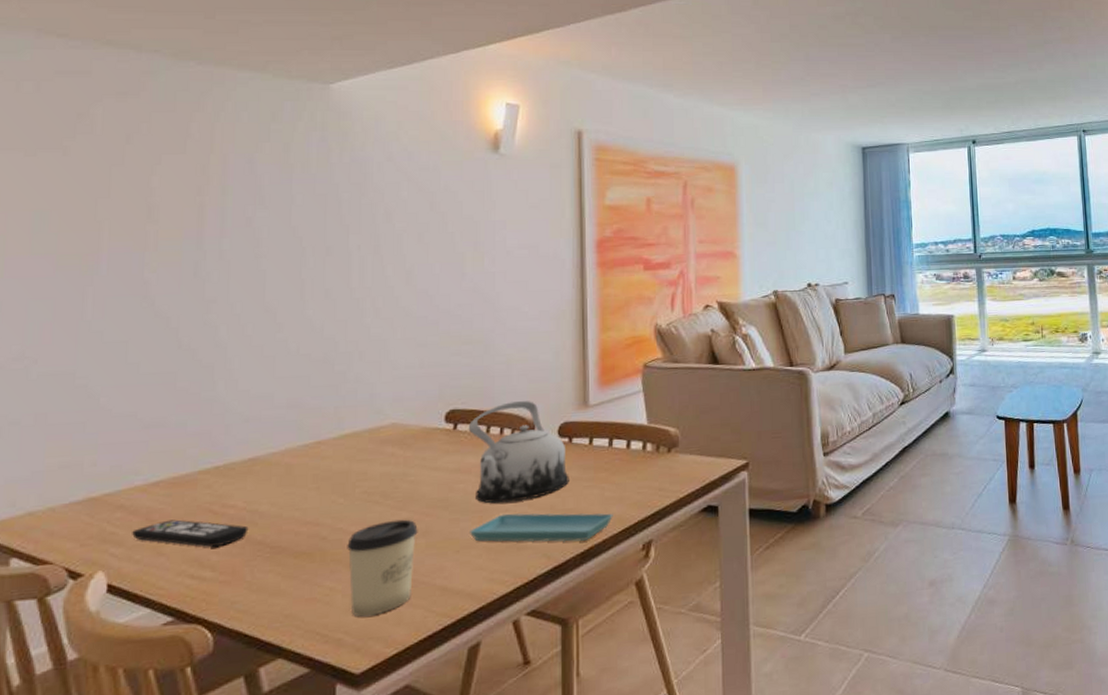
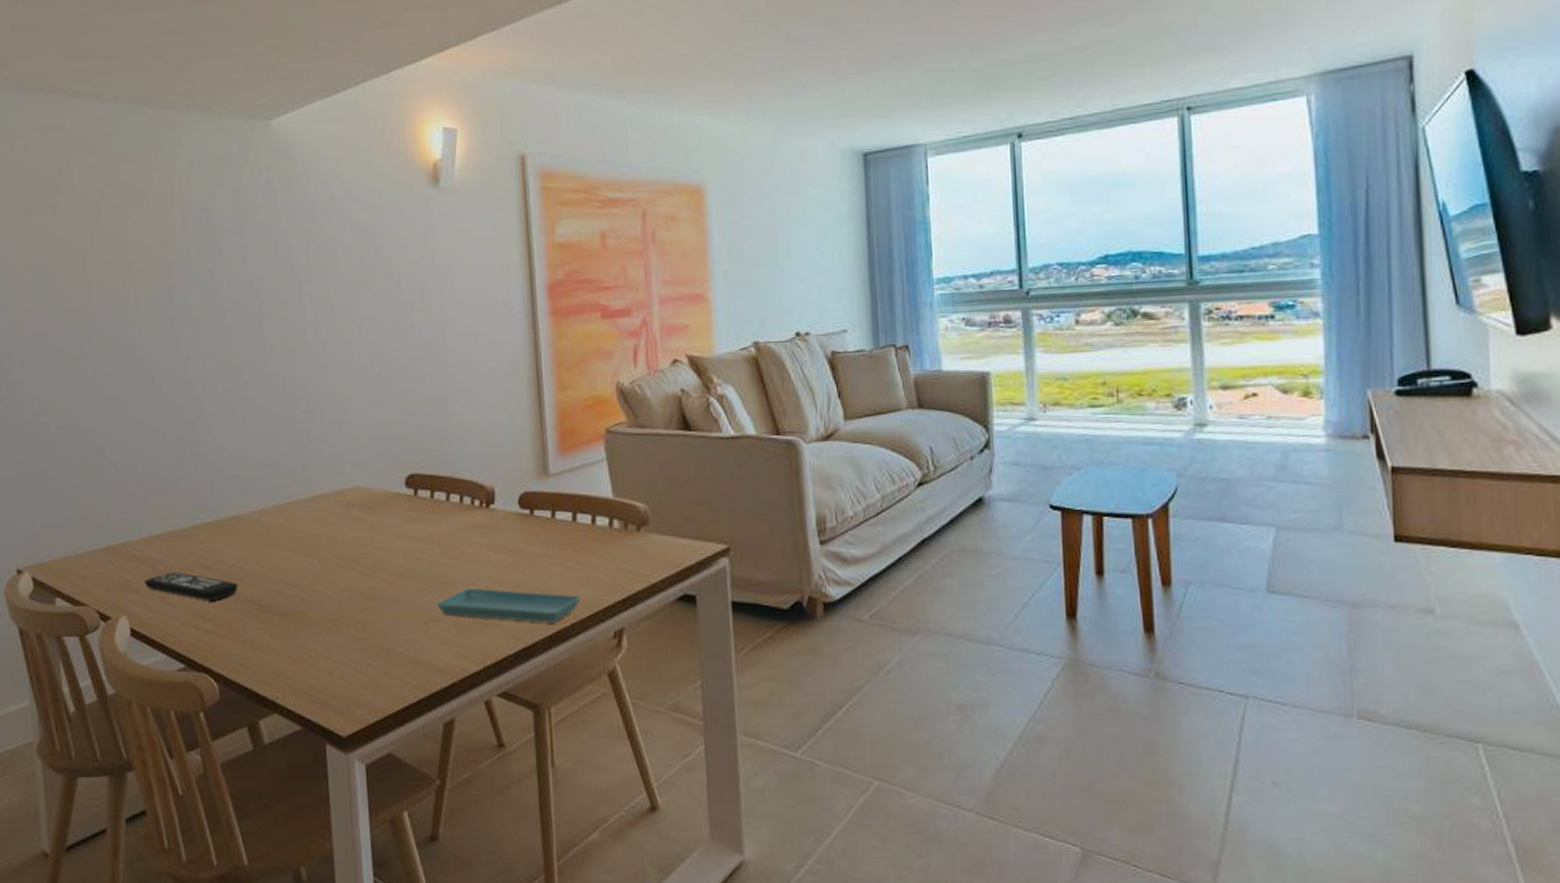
cup: present [347,519,418,617] -> none [324,586,388,681]
teapot: present [468,401,569,504] -> none [428,467,533,576]

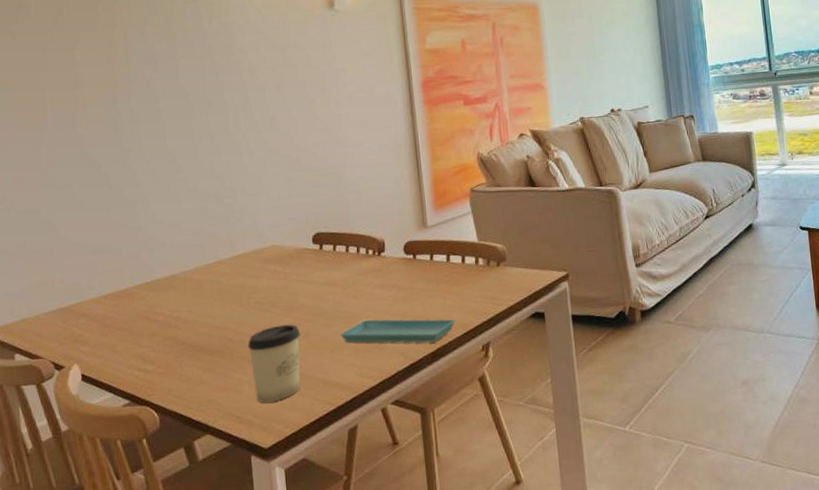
remote control: present [144,572,239,600] -> none [93,324,175,346]
cup: none [324,586,388,681] -> present [248,324,300,403]

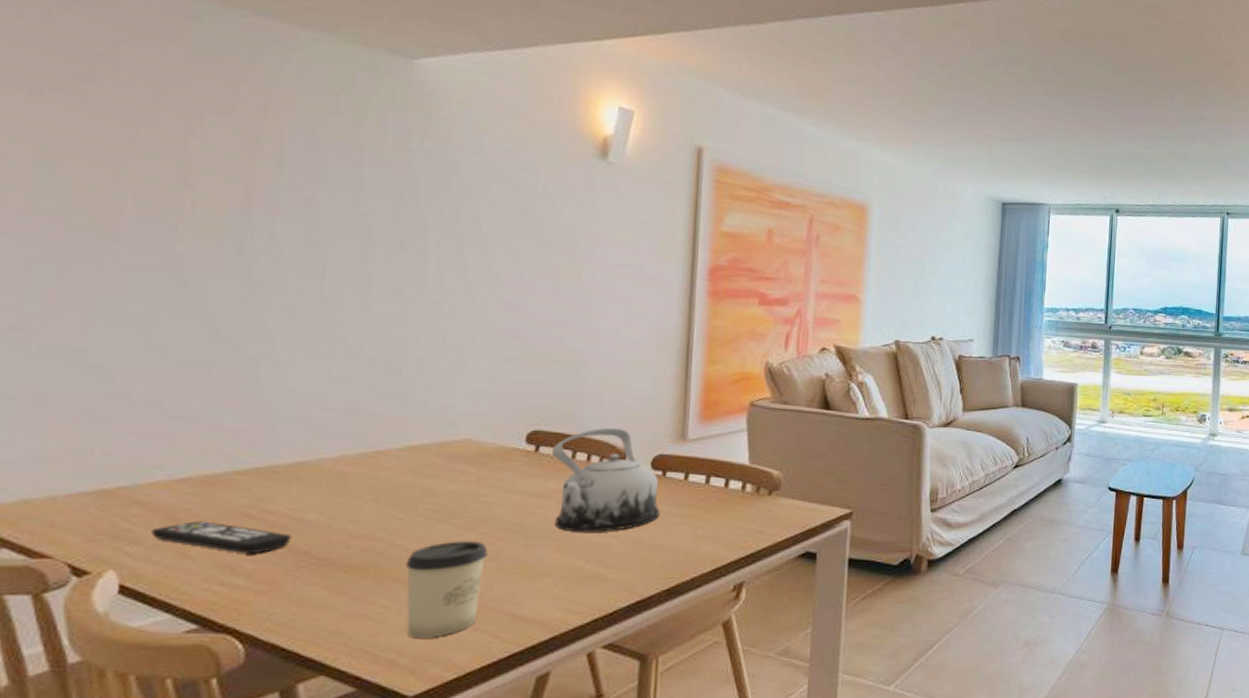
remote control: none [93,324,175,346] -> present [151,521,292,553]
teapot: none [331,224,417,311] -> present [551,428,660,532]
saucer: present [340,319,456,344] -> none [544,543,705,577]

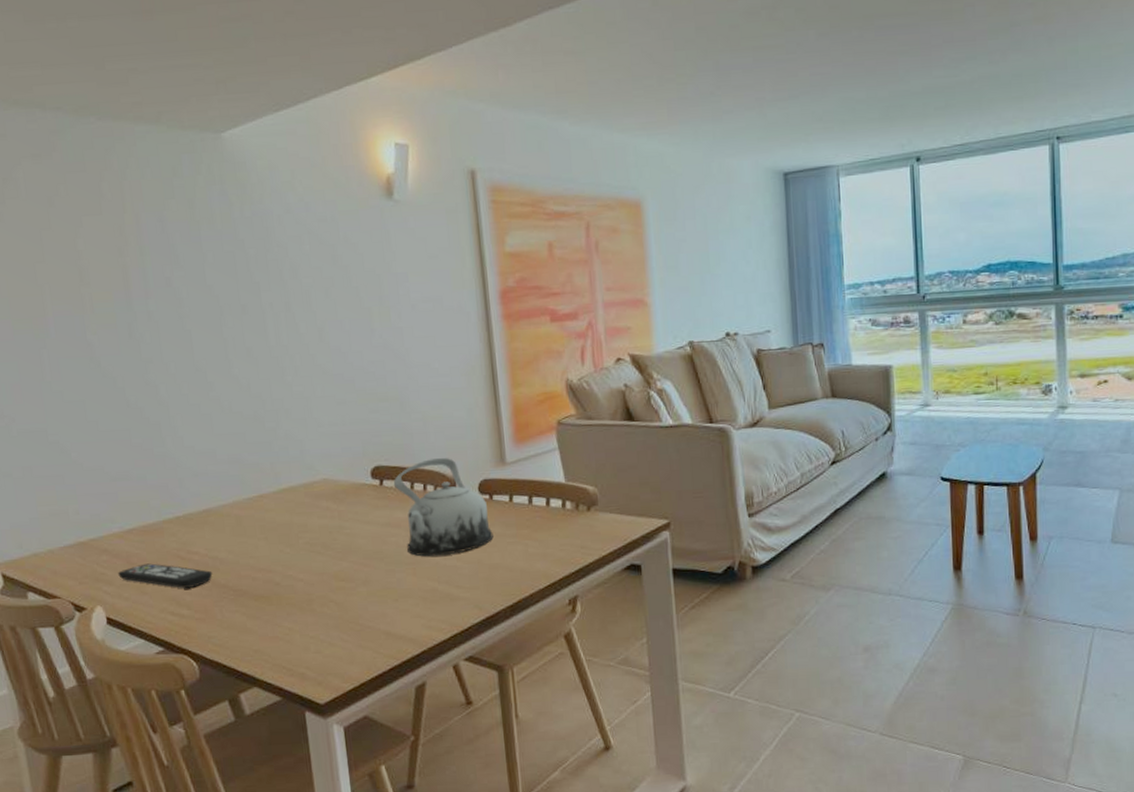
cup: present [406,541,488,638] -> none [298,569,360,655]

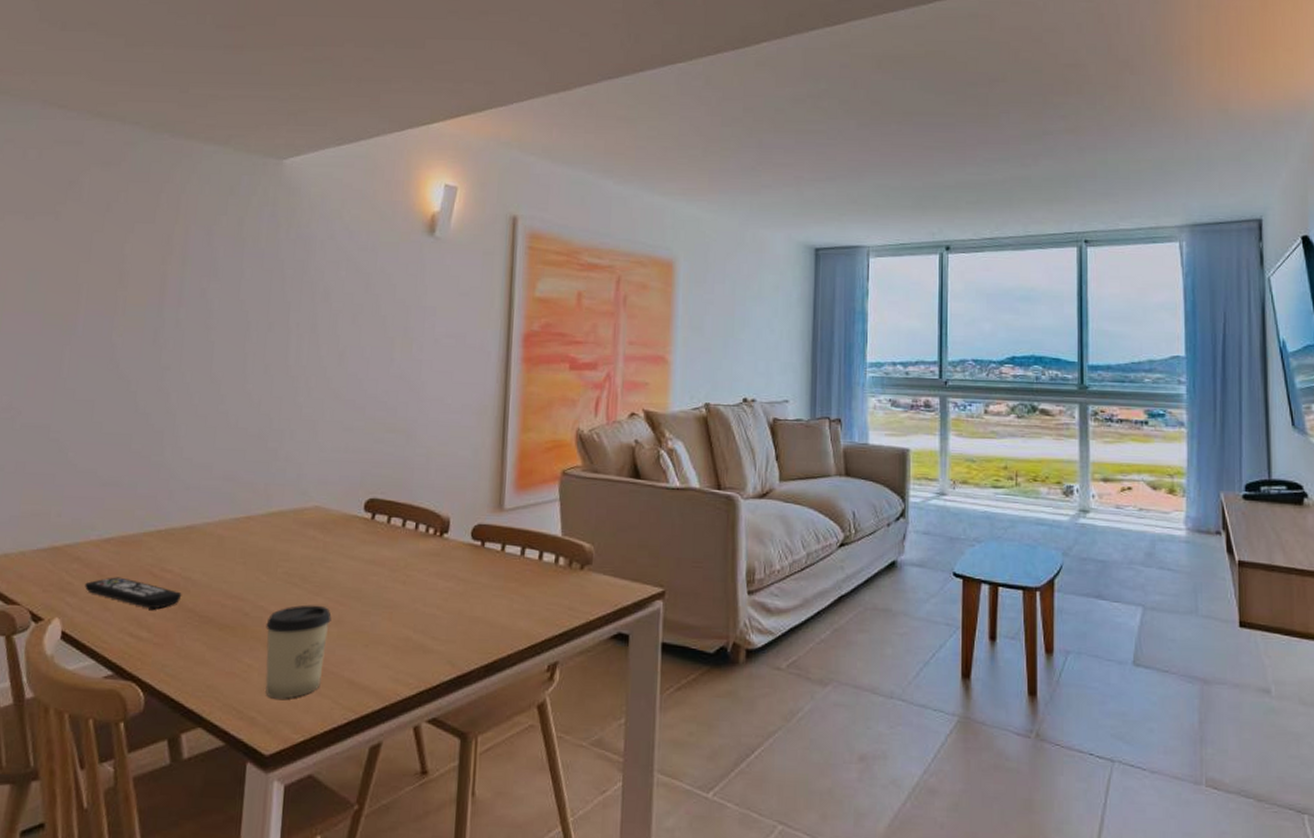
cup: none [298,569,360,655] -> present [265,605,332,699]
teapot: present [393,458,494,557] -> none [385,497,479,602]

